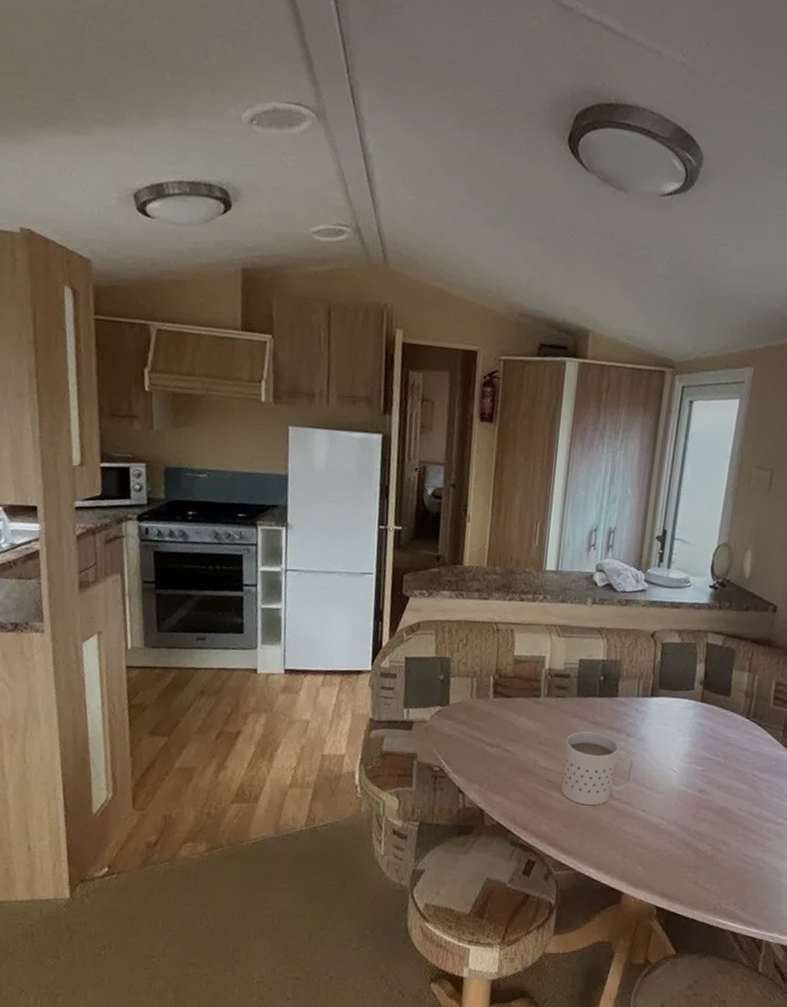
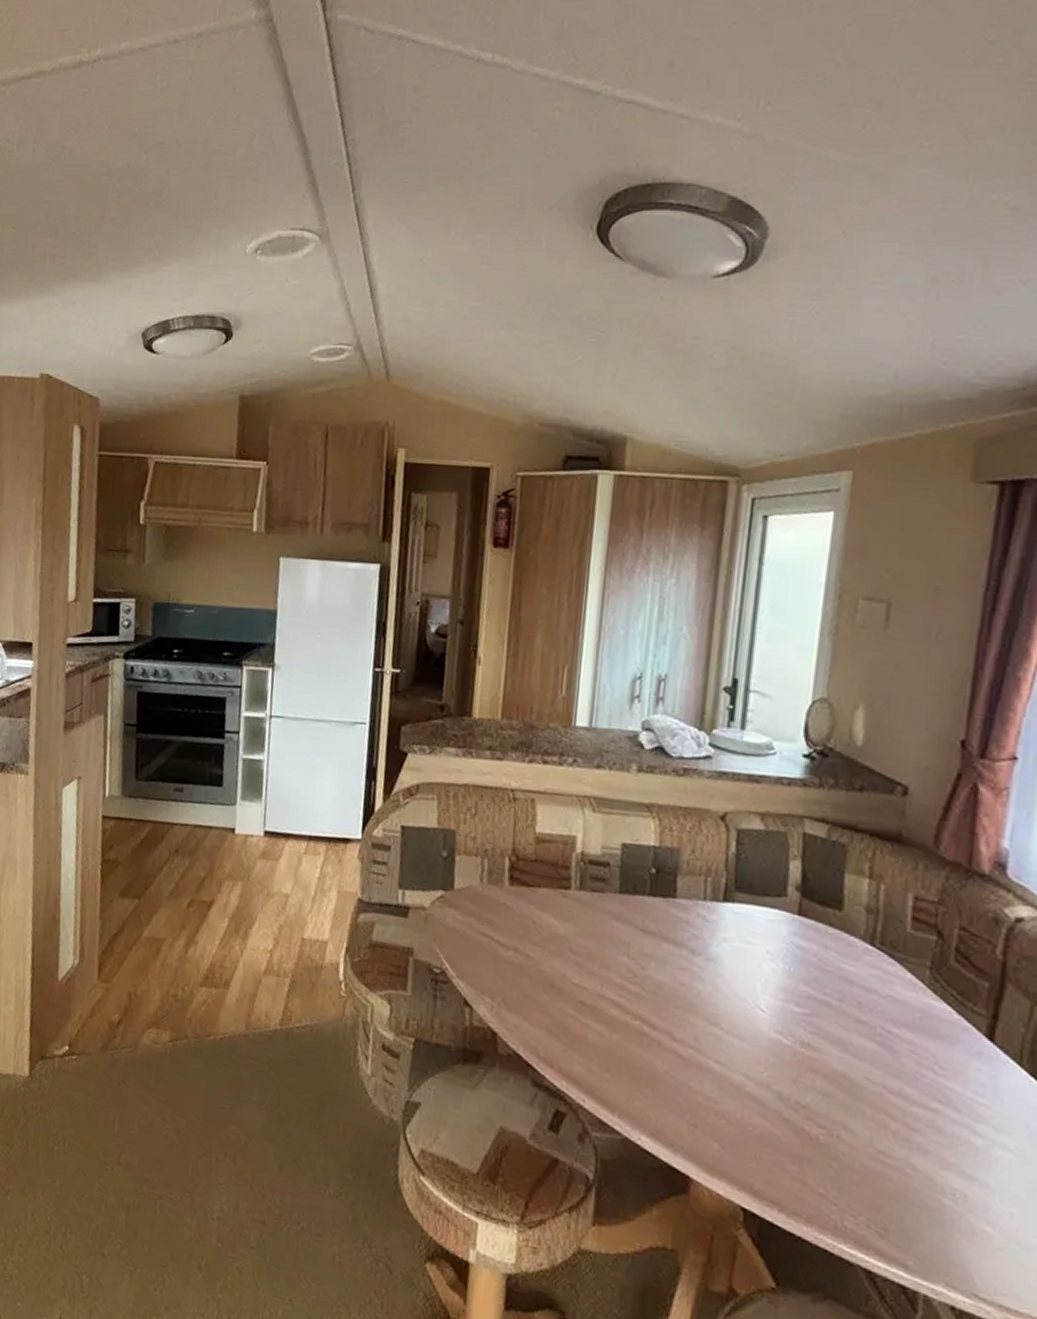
mug: present [560,731,635,806] -> none [599,940,704,1046]

